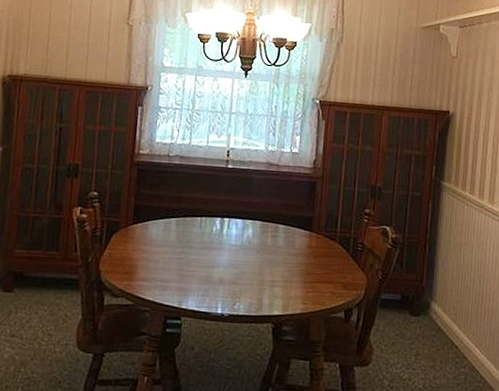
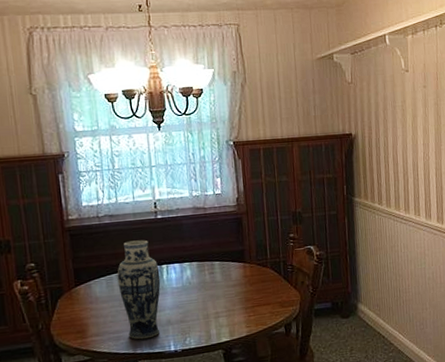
vase: none [176,186,221,295] -> present [117,240,161,340]

